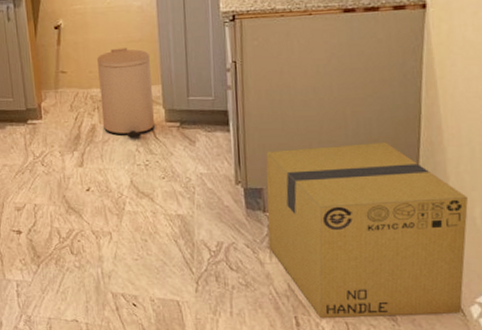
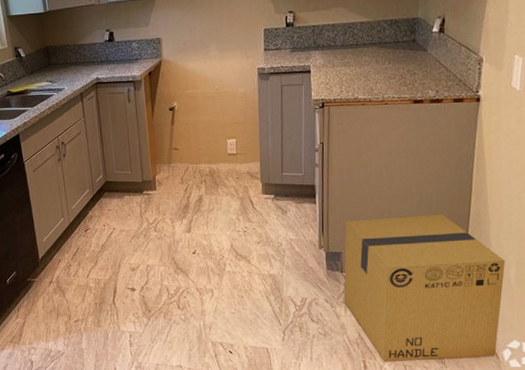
pedal bin: present [96,47,154,138] -> none [205,128,253,207]

